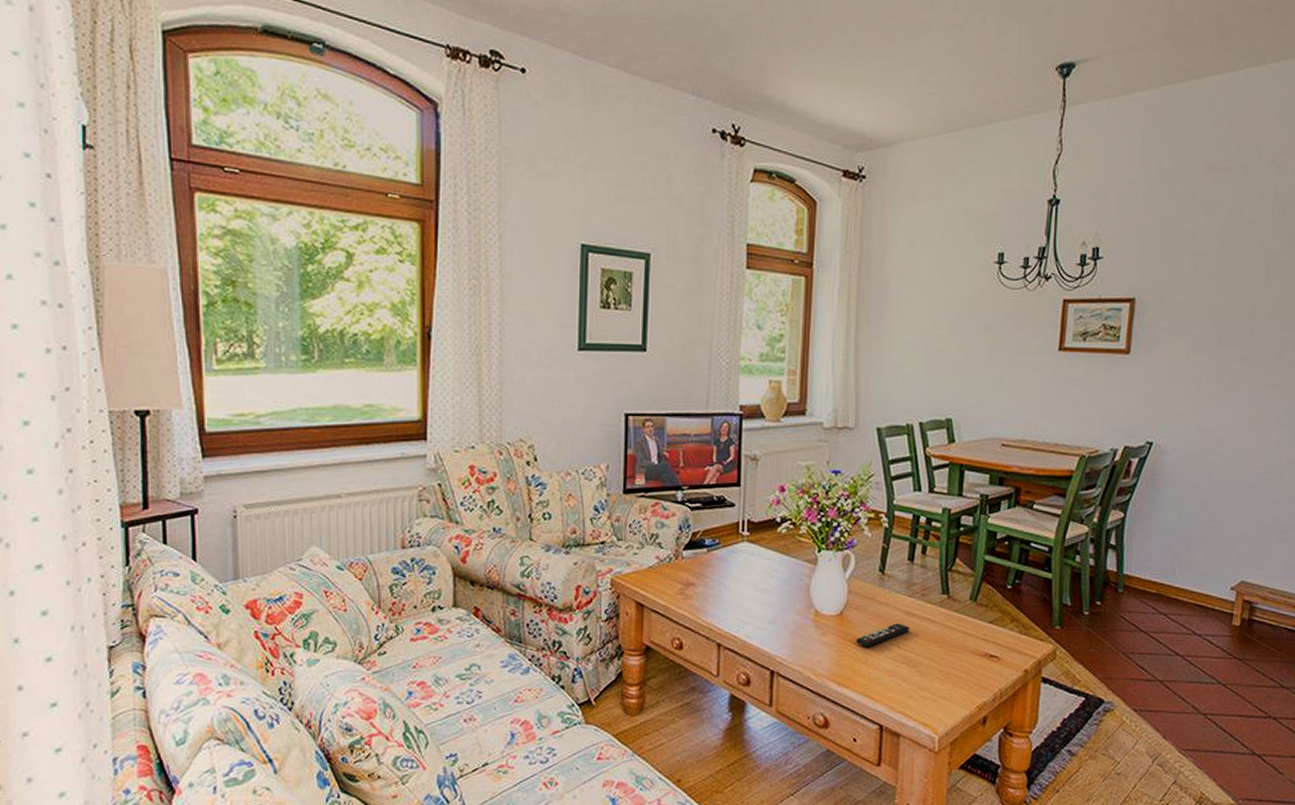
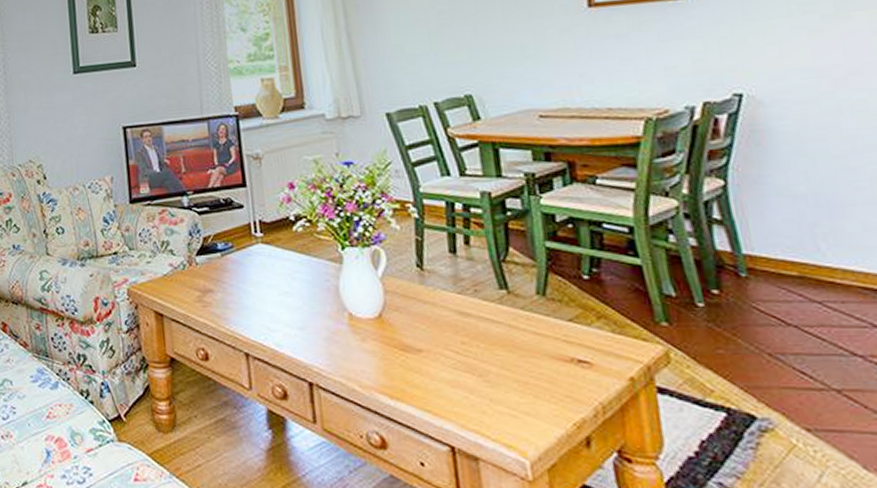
remote control: present [856,623,909,646] -> none [403,325,466,353]

